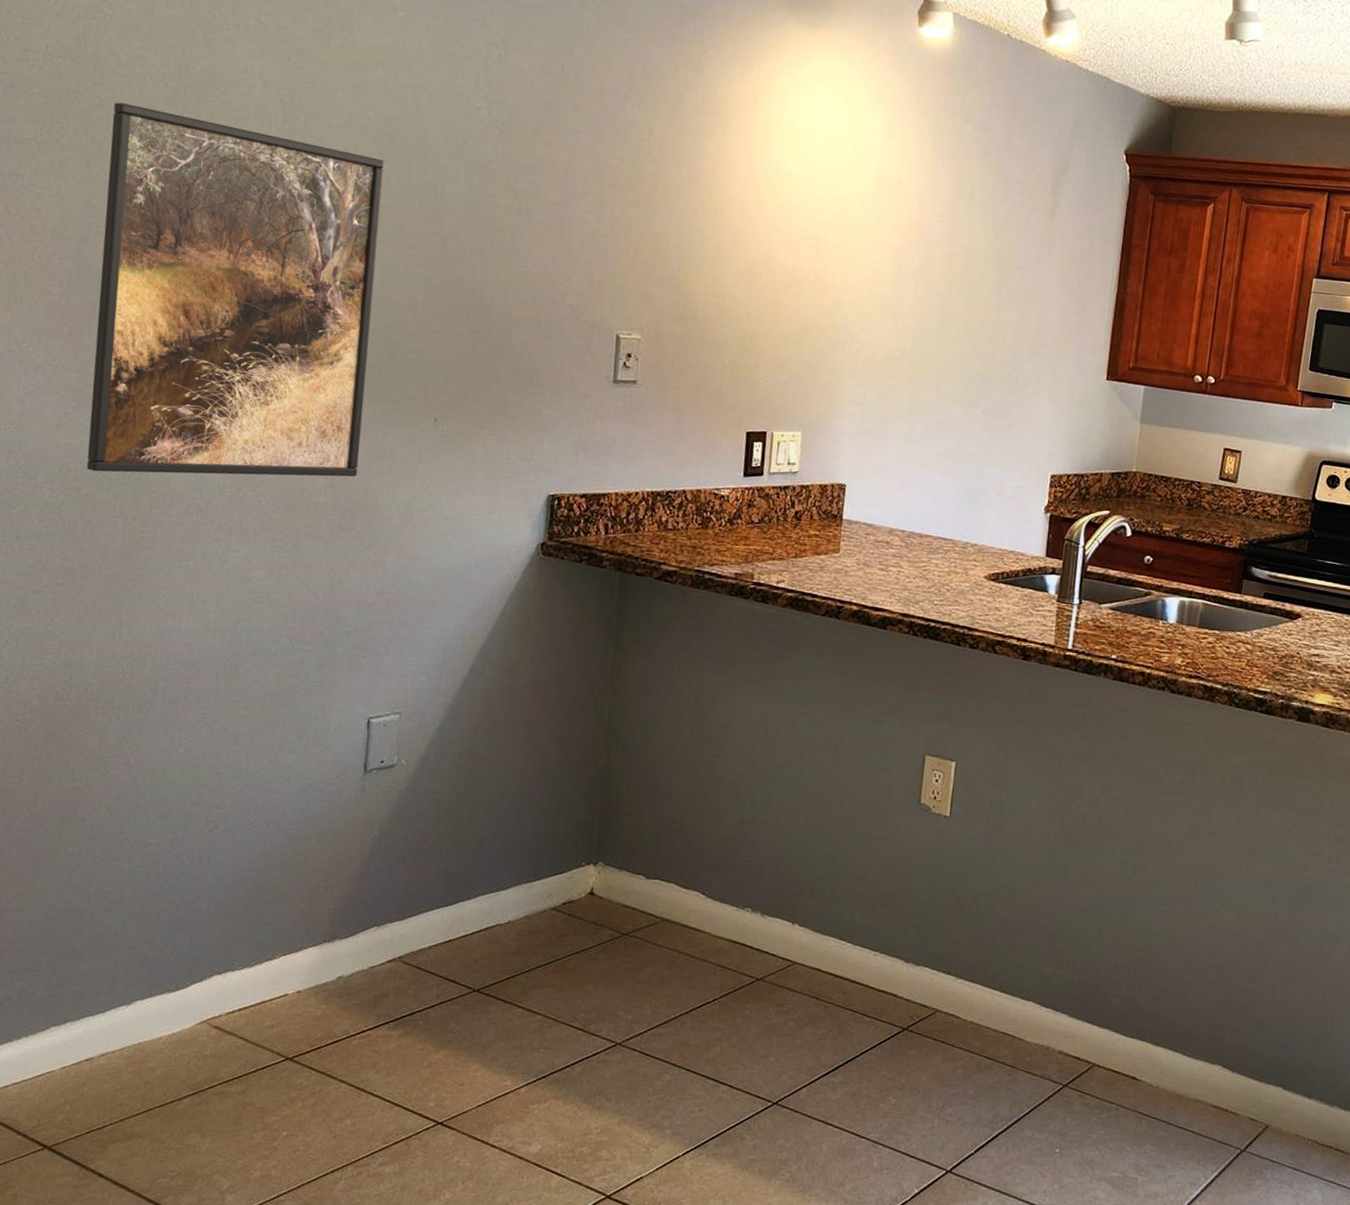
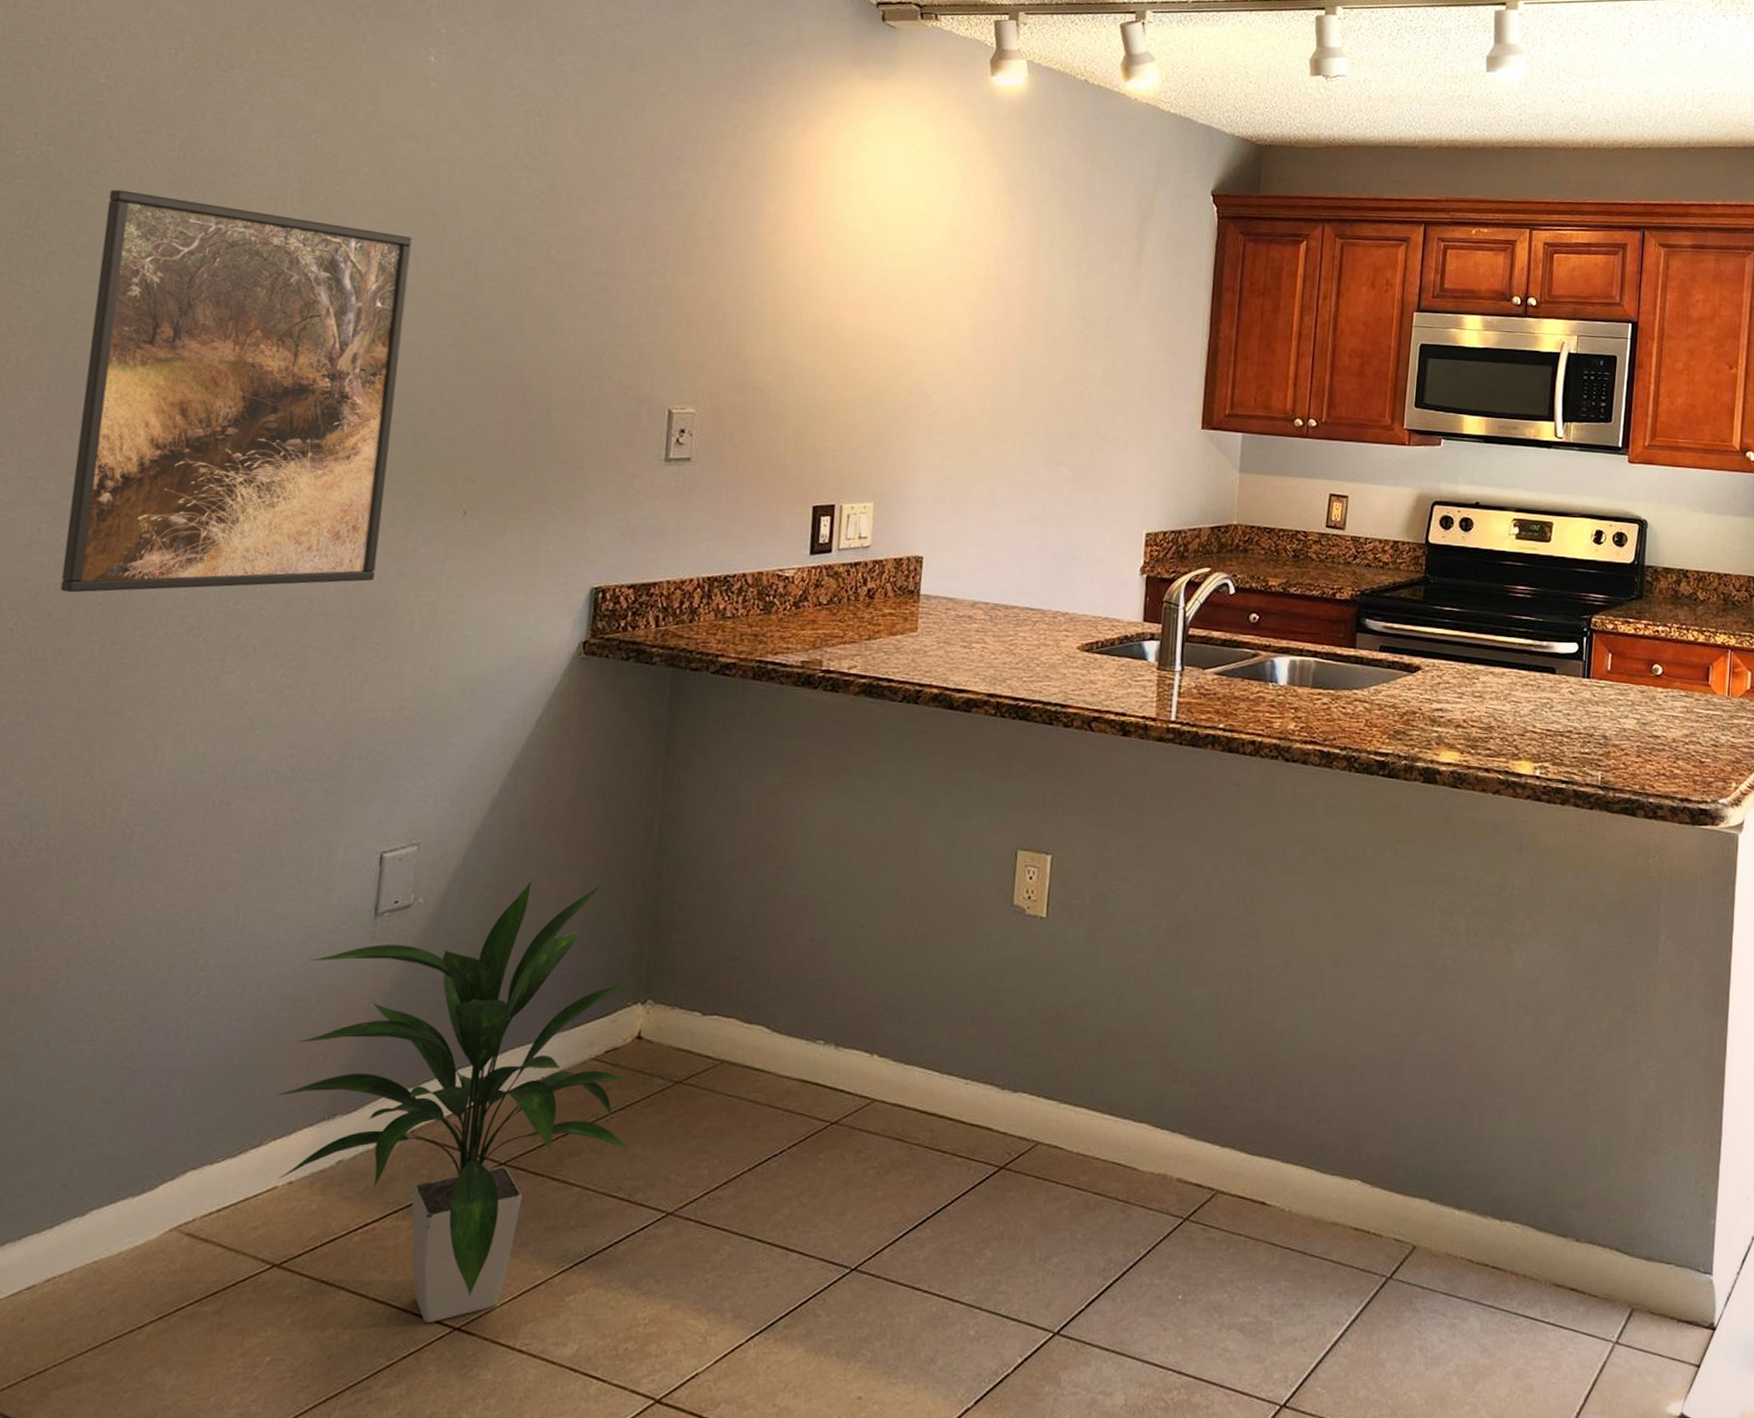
indoor plant: none [284,752,585,1116] -> present [275,881,631,1322]

